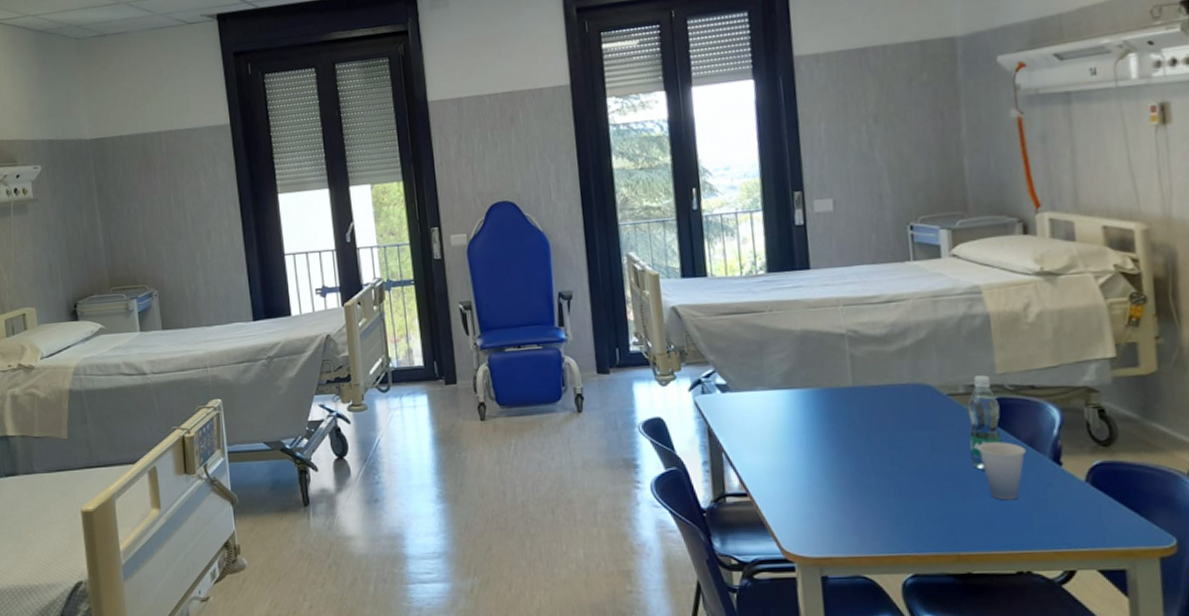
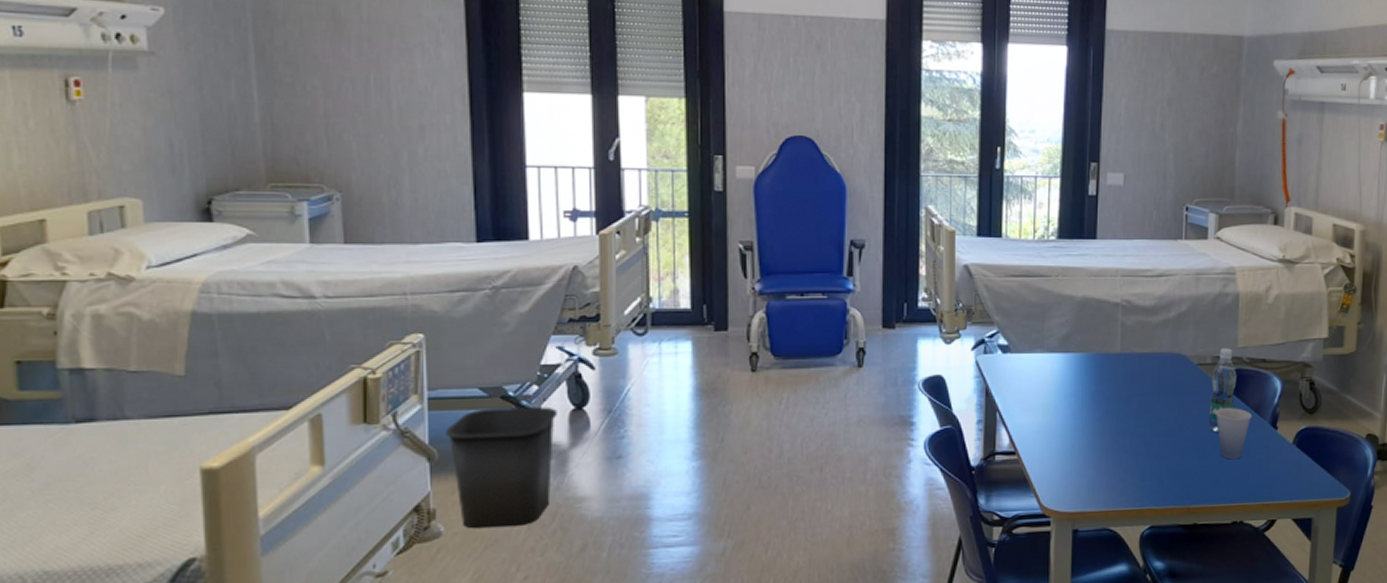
waste bin: none [241,457,325,563] -> present [444,406,557,529]

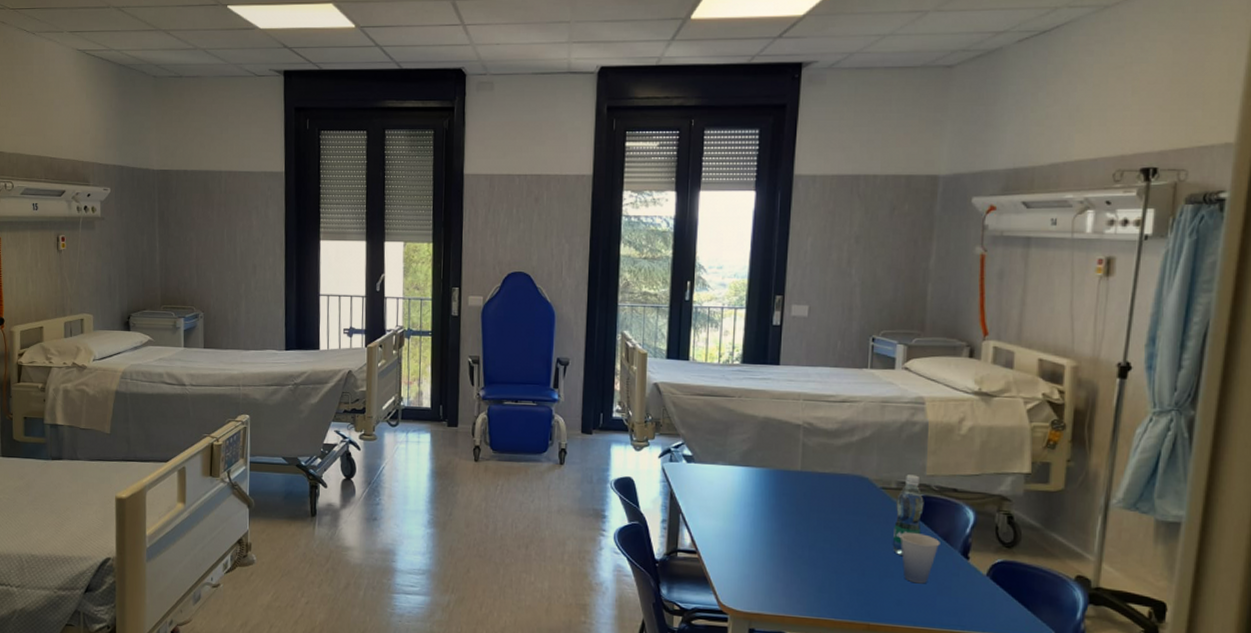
waste bin: present [444,406,557,529] -> none [259,473,333,564]

